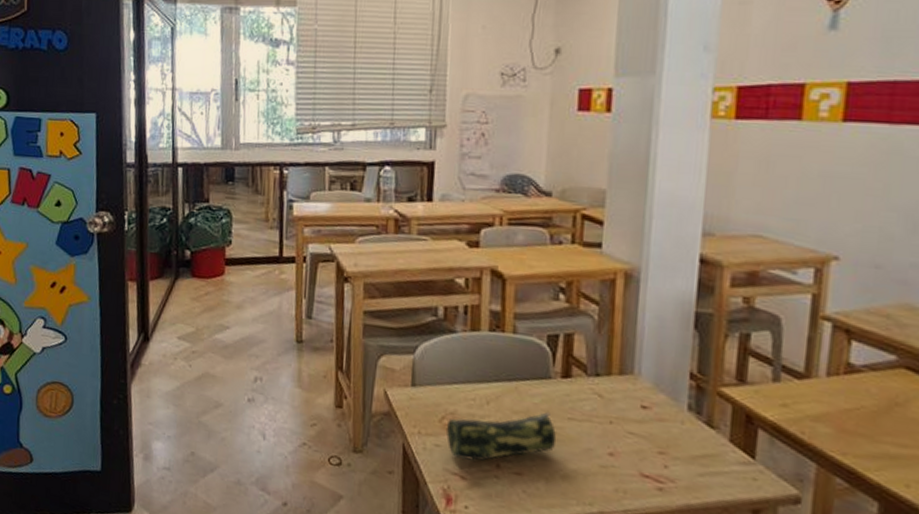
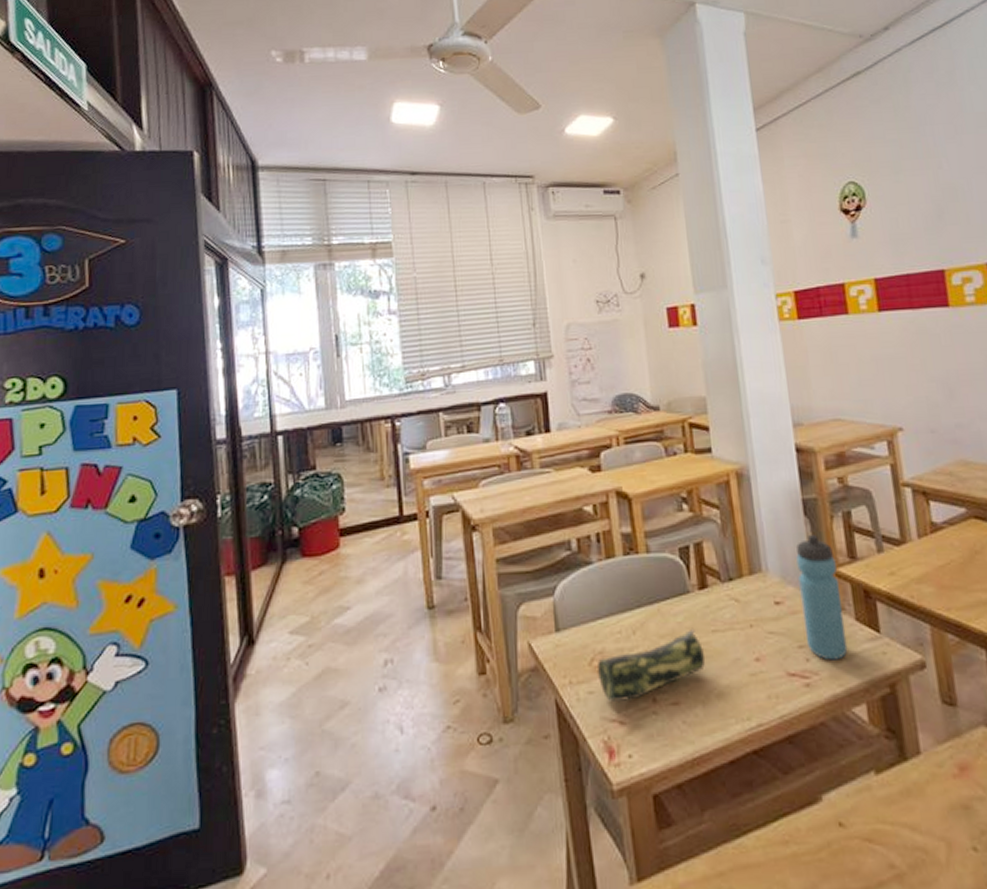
water bottle: none [668,348,720,474] -> present [796,534,848,661]

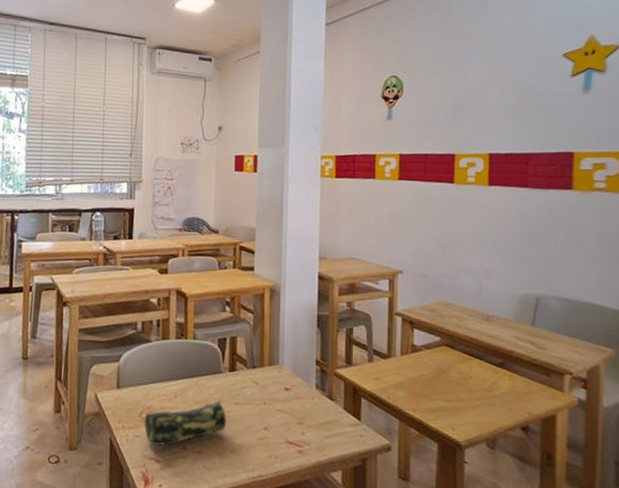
water bottle: present [796,534,848,661] -> none [304,341,336,437]

